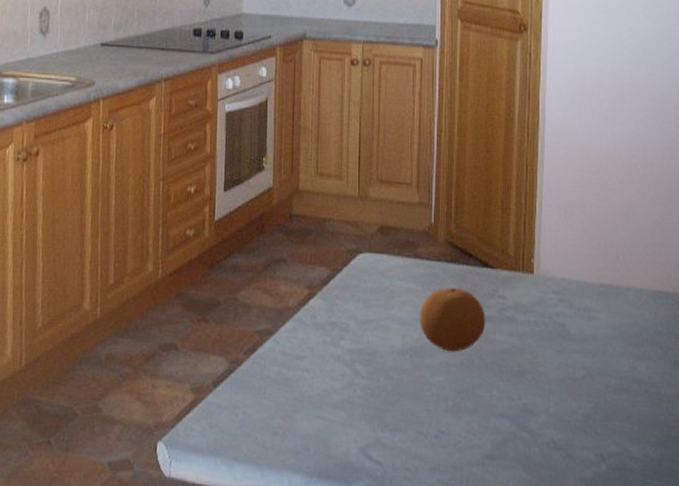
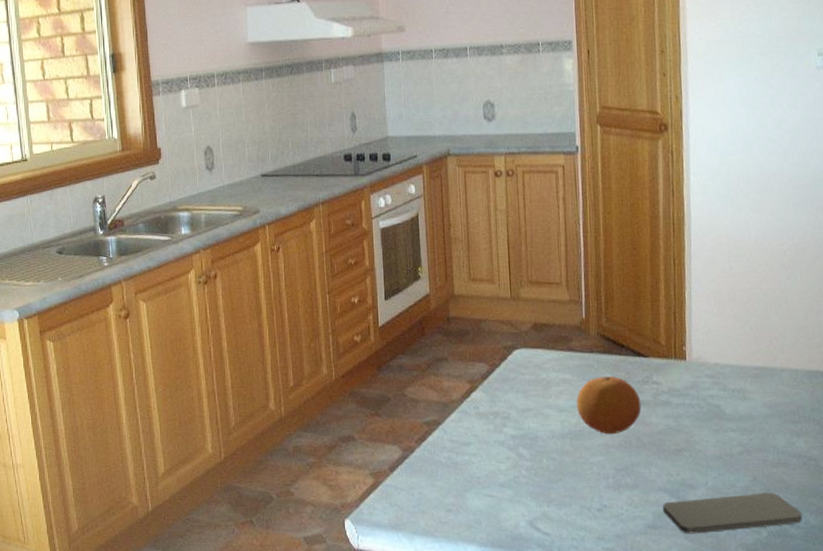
smartphone: none [502,421,642,466] -> present [663,492,802,534]

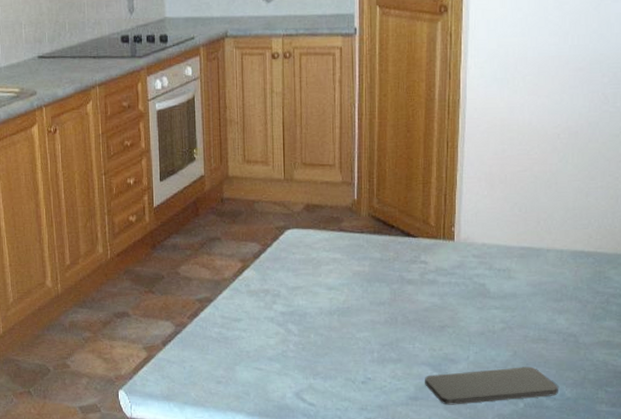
fruit: present [576,376,642,435] -> none [346,256,408,312]

